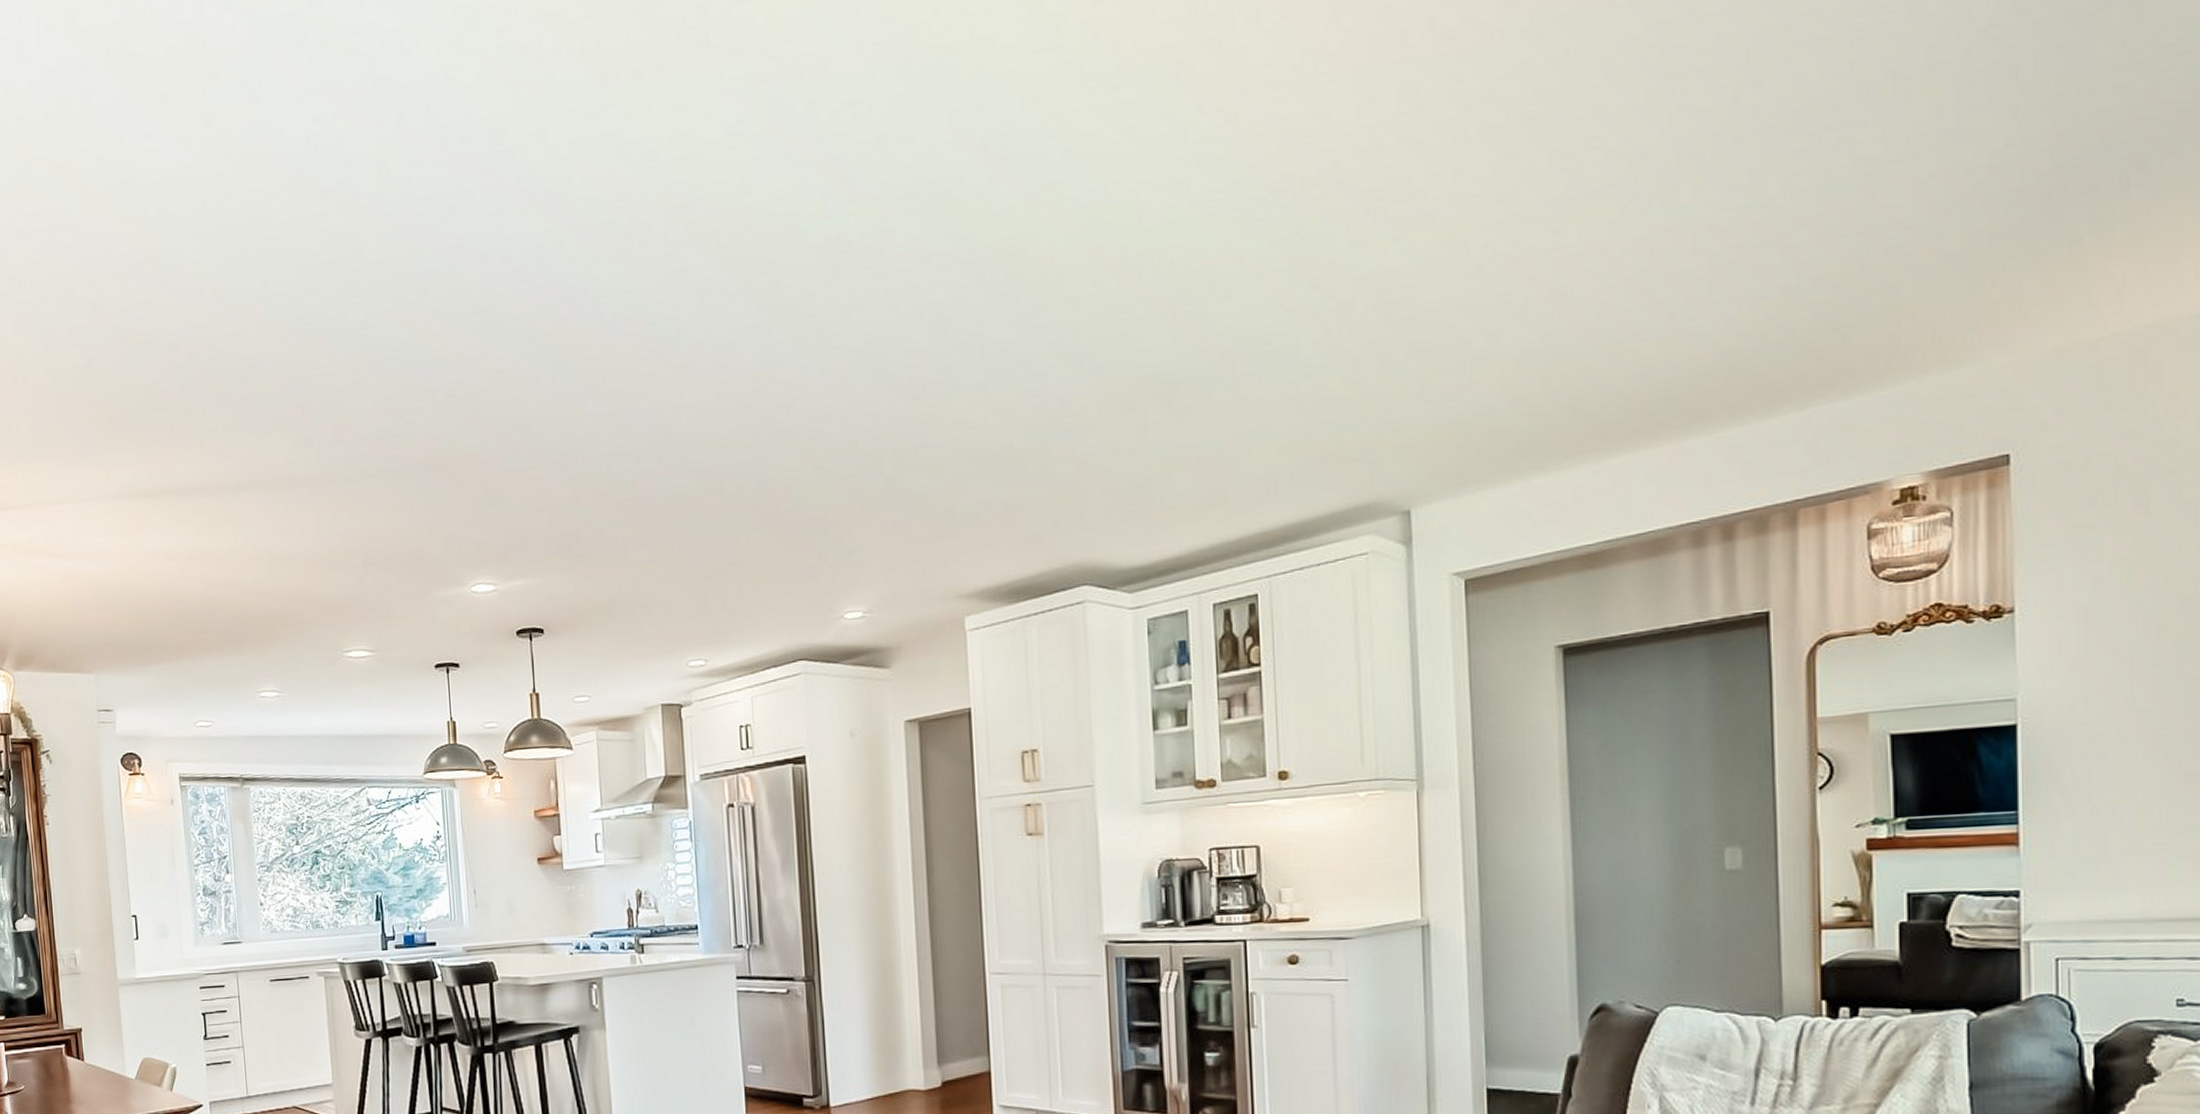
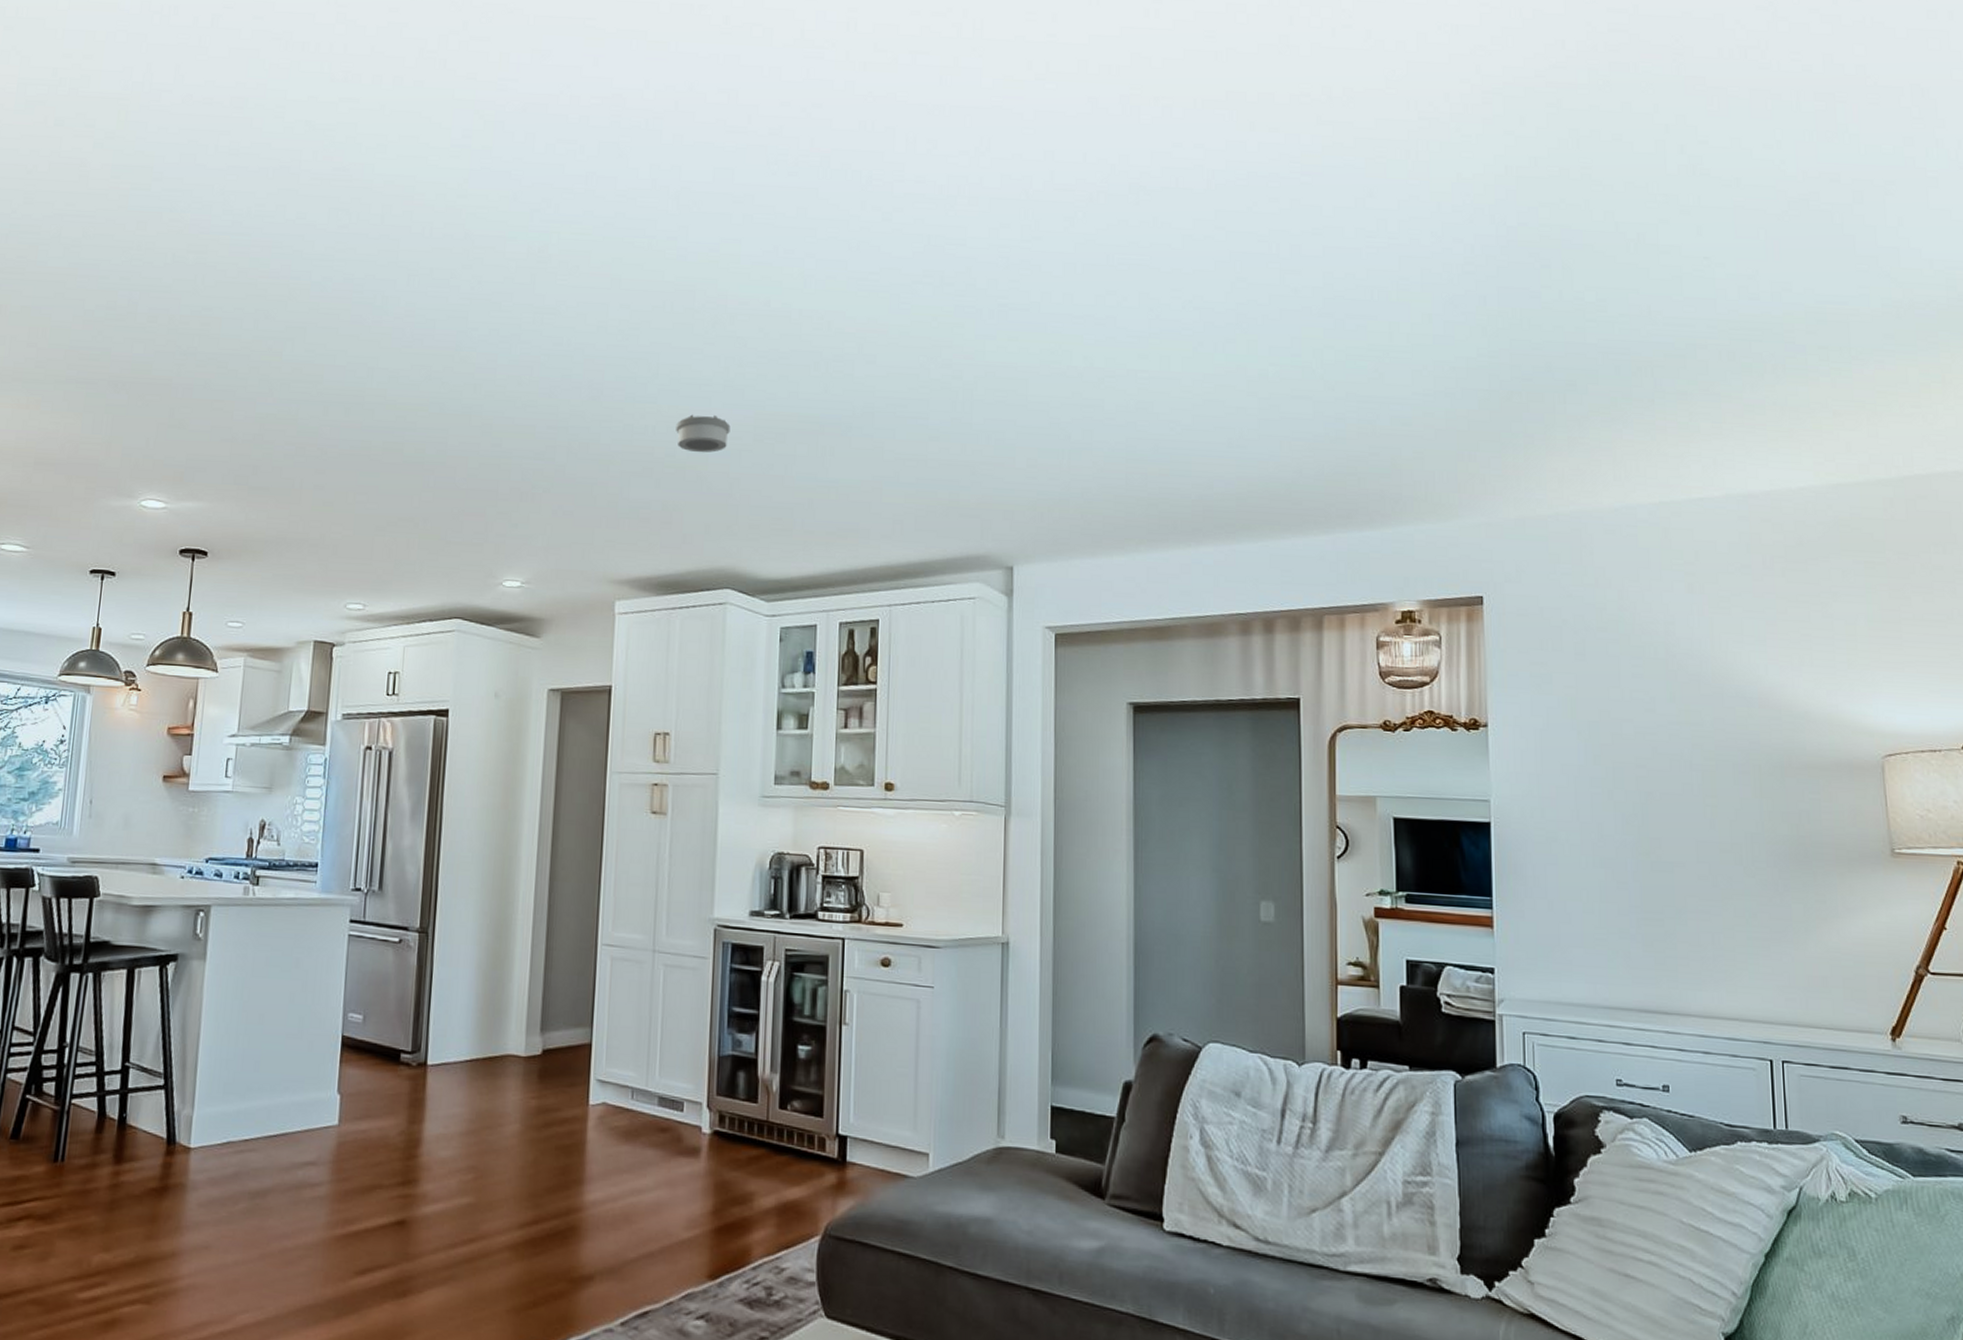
smoke detector: none [1010,393,1071,439] -> present [676,414,731,453]

